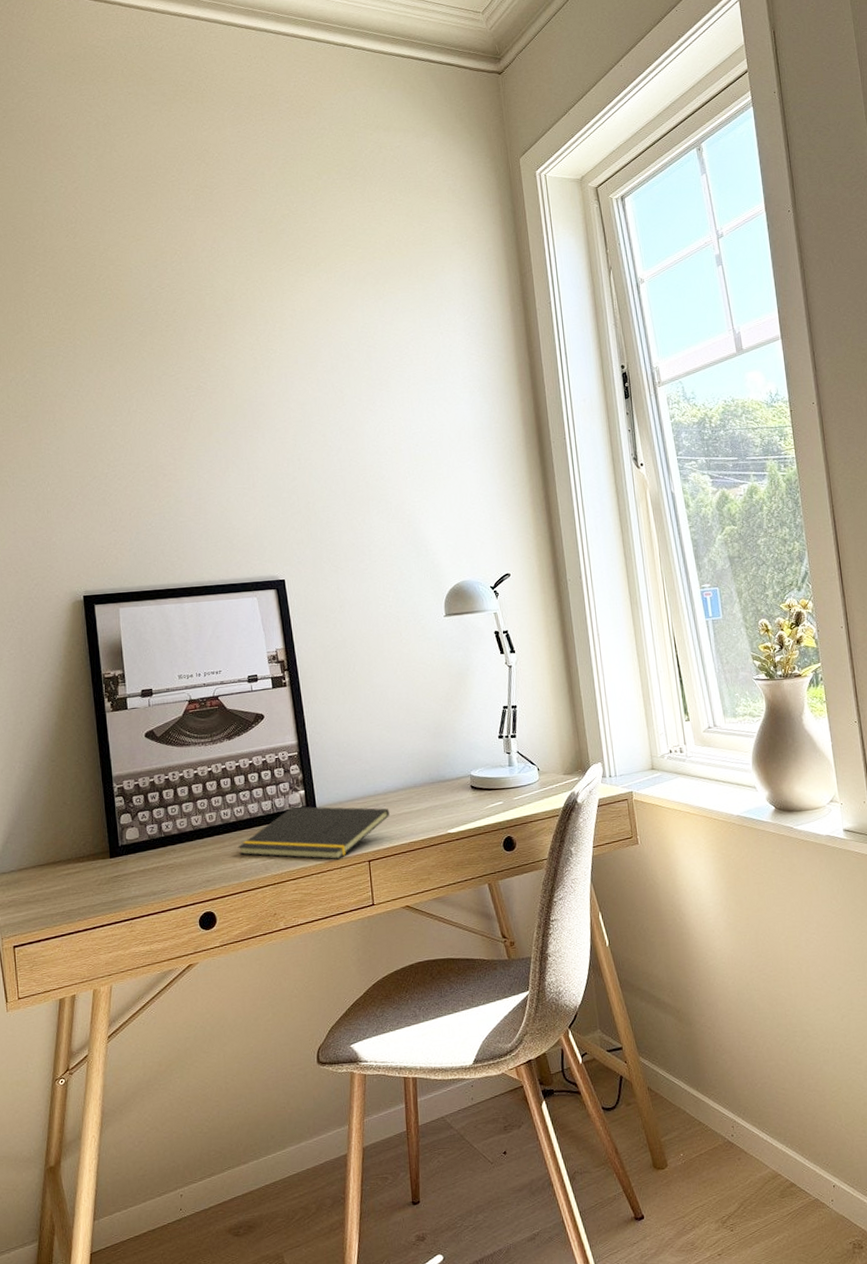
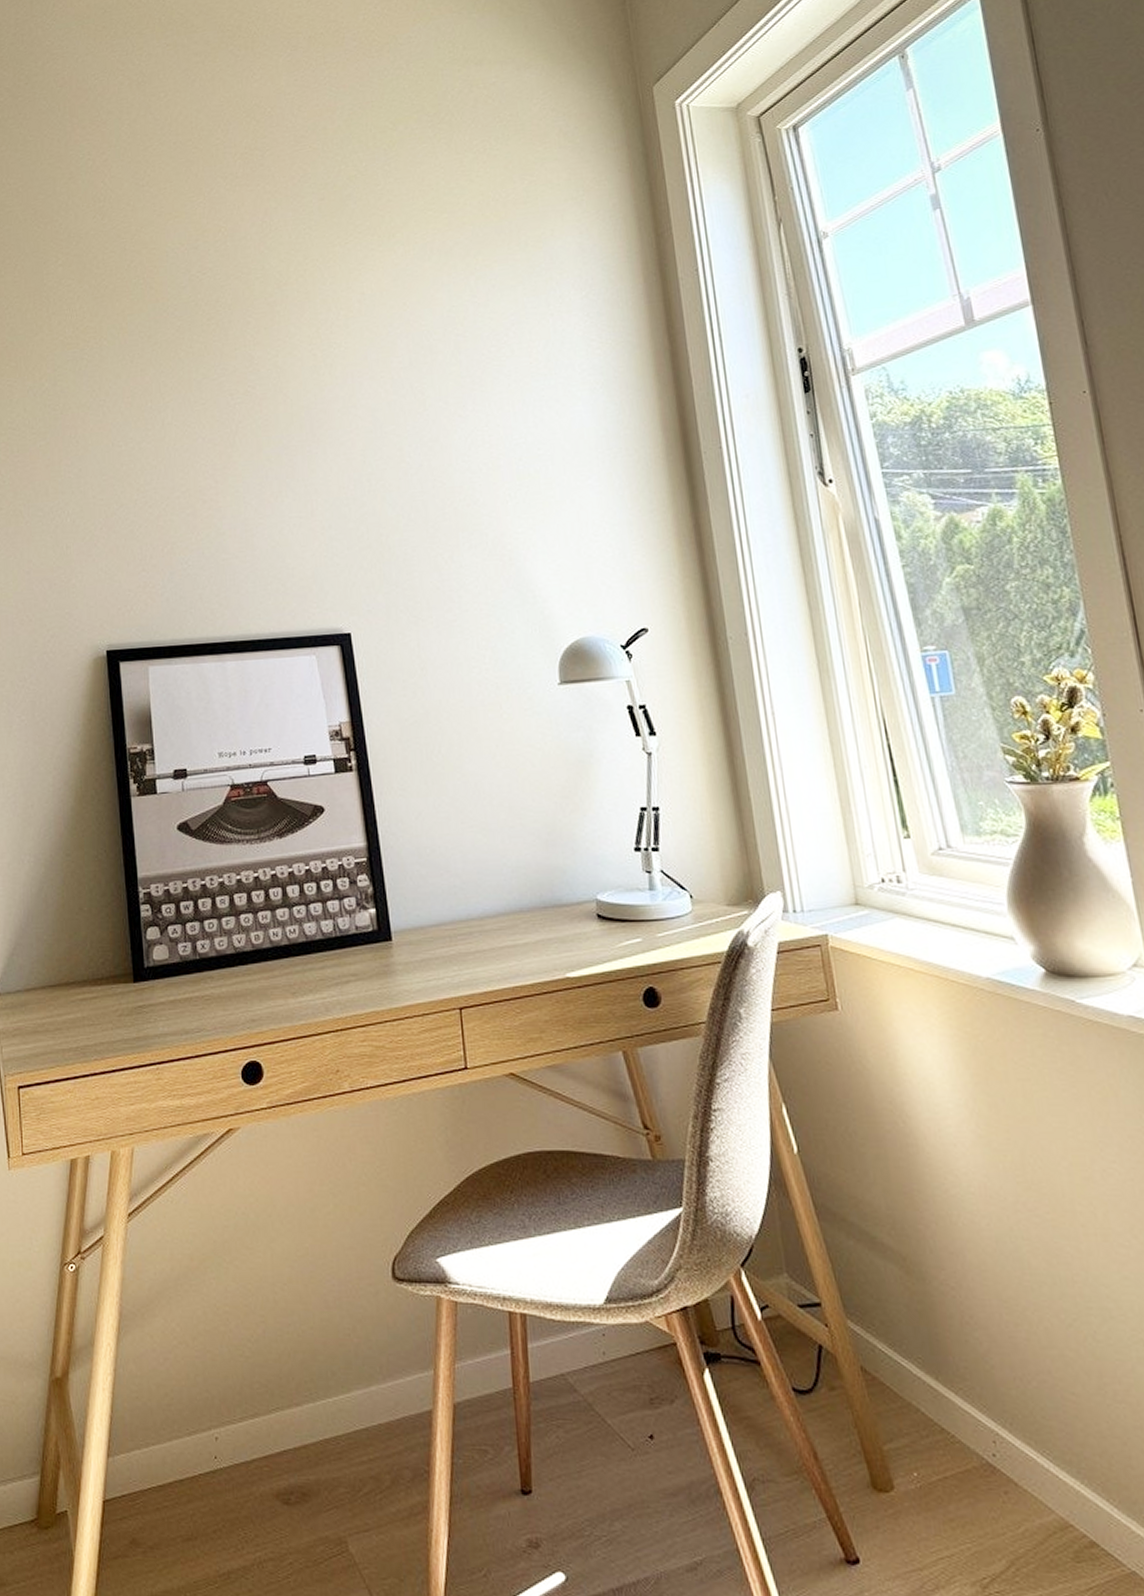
notepad: present [237,806,390,860] -> none [290,929,488,1004]

